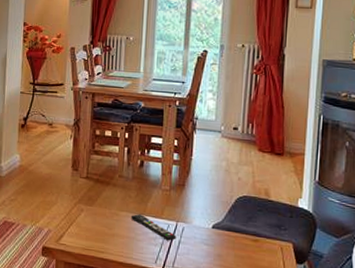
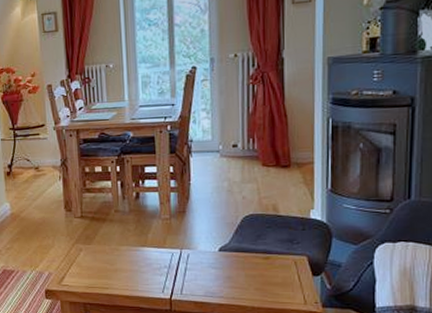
remote control: present [130,214,177,241] -> none [132,247,182,269]

